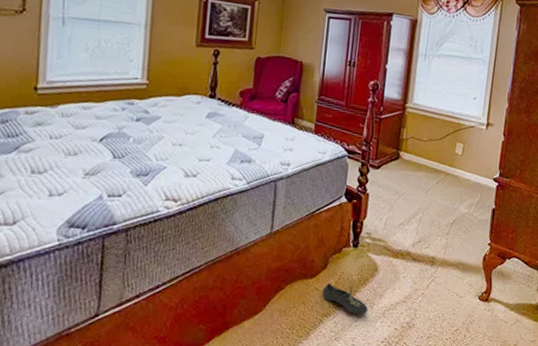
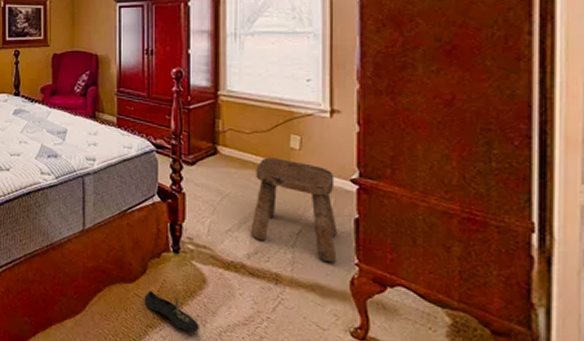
stool: none [417,161,483,245] -> present [250,157,338,263]

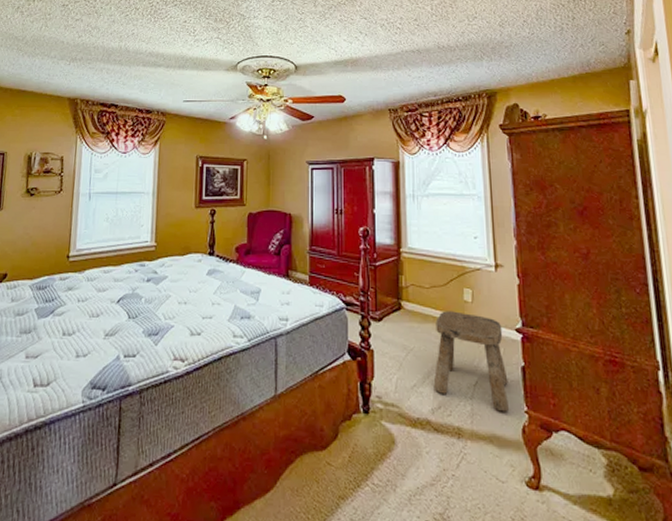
shoe: present [144,291,199,333] -> none [336,458,390,500]

